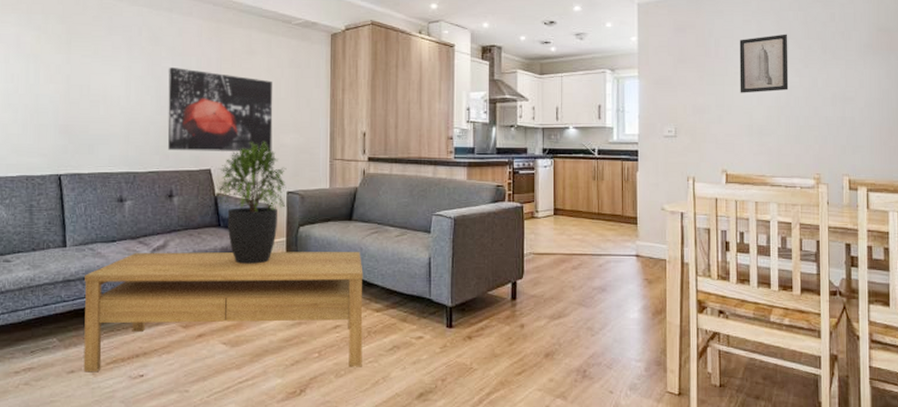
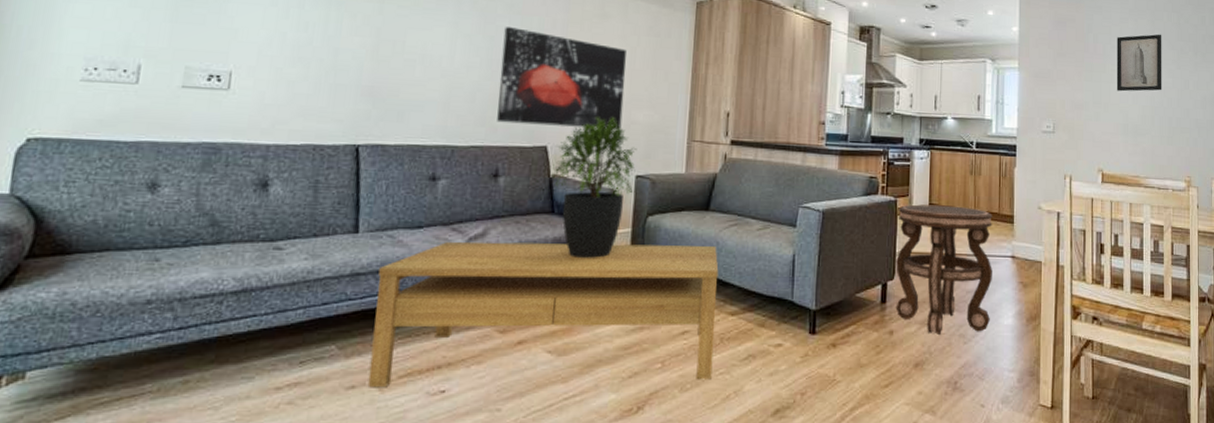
side table: none [524,209,617,328] -> present [895,204,992,335]

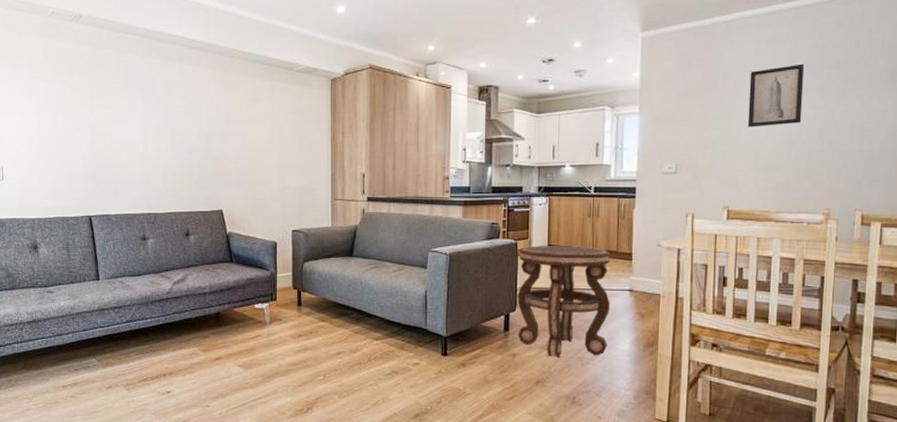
coffee table: present [367,241,719,388] -> none [116,284,364,390]
wall art: present [497,27,626,129] -> none [181,116,278,193]
potted plant: present [551,116,637,258] -> none [227,183,291,296]

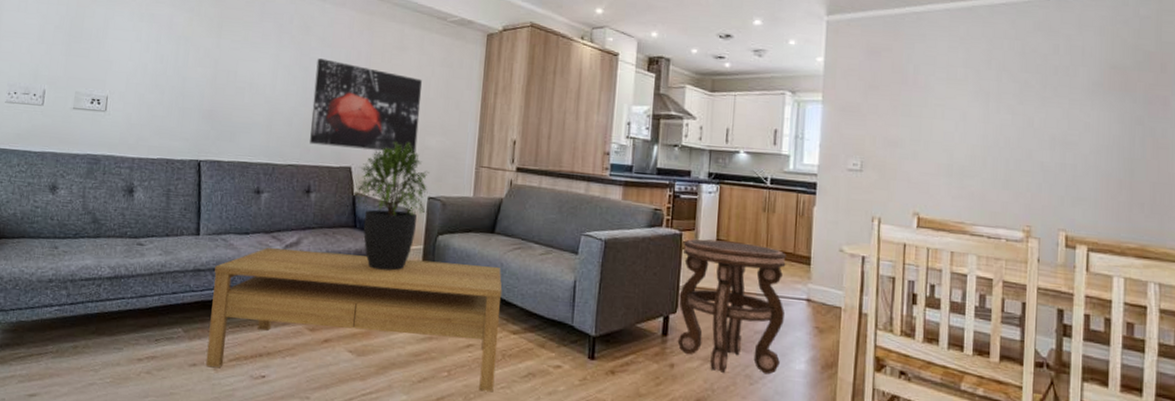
coffee table: none [116,284,364,390] -> present [205,248,503,393]
wall art: none [181,116,278,193] -> present [310,58,422,154]
potted plant: none [227,183,291,296] -> present [354,141,430,271]
wall art: present [747,63,805,128] -> none [940,64,1001,129]

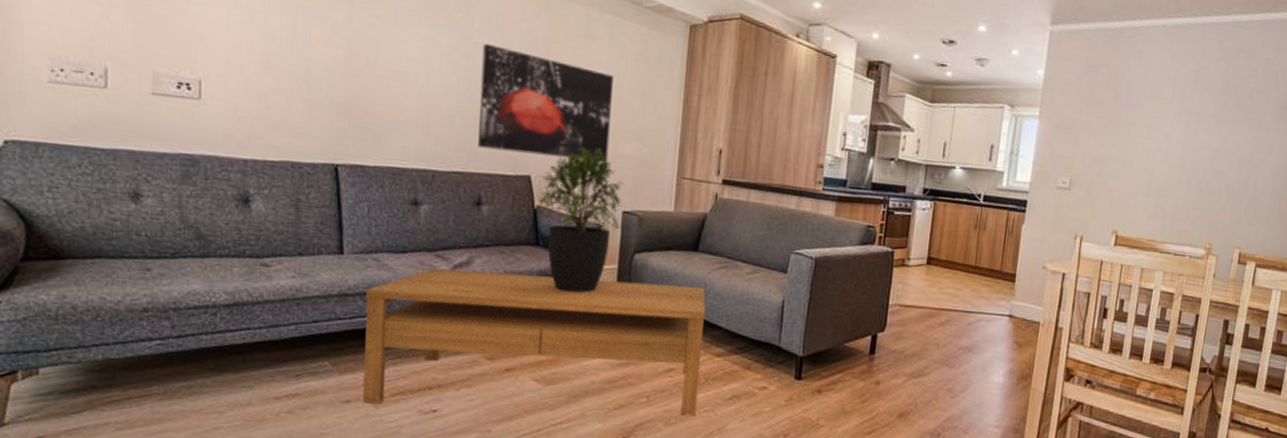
side table: present [677,239,787,375] -> none [884,256,993,388]

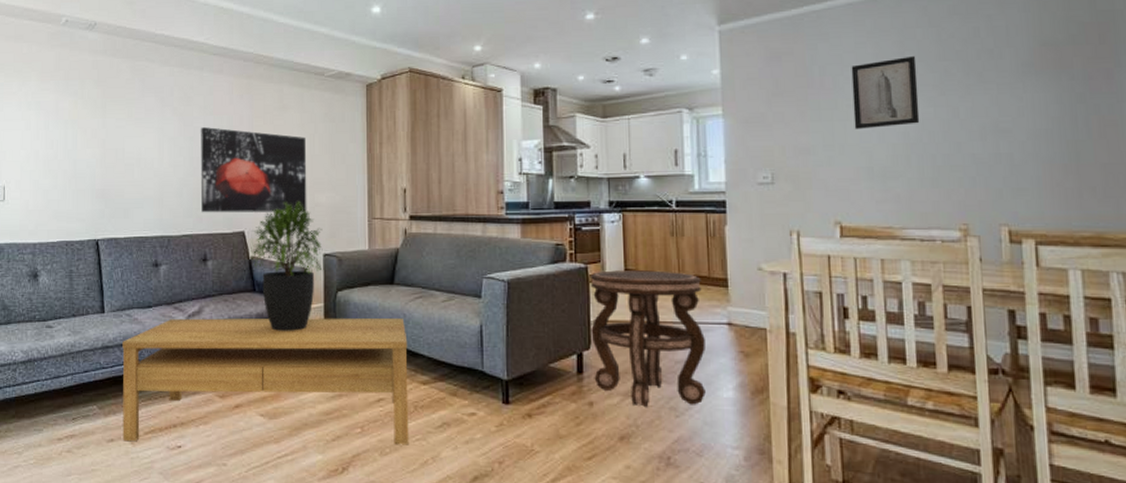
side table: none [884,256,993,388] -> present [589,270,706,407]
wall art: none [1144,85,1205,150] -> present [851,55,920,130]

